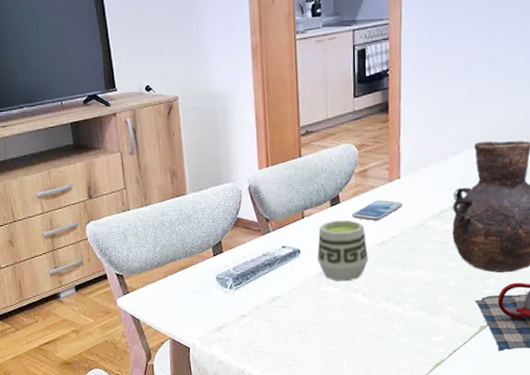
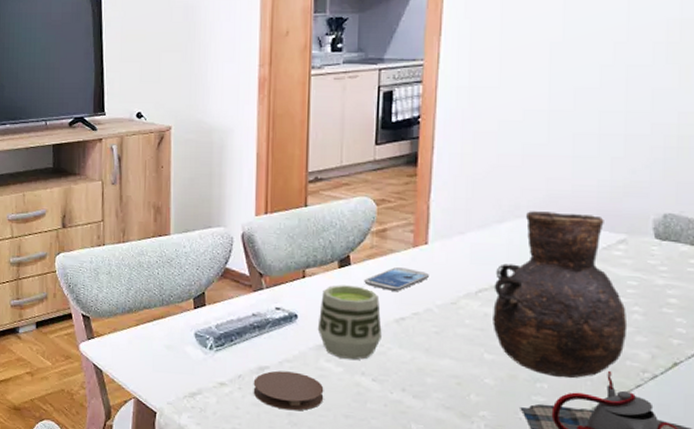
coaster: none [268,297,326,330] -> present [253,370,324,411]

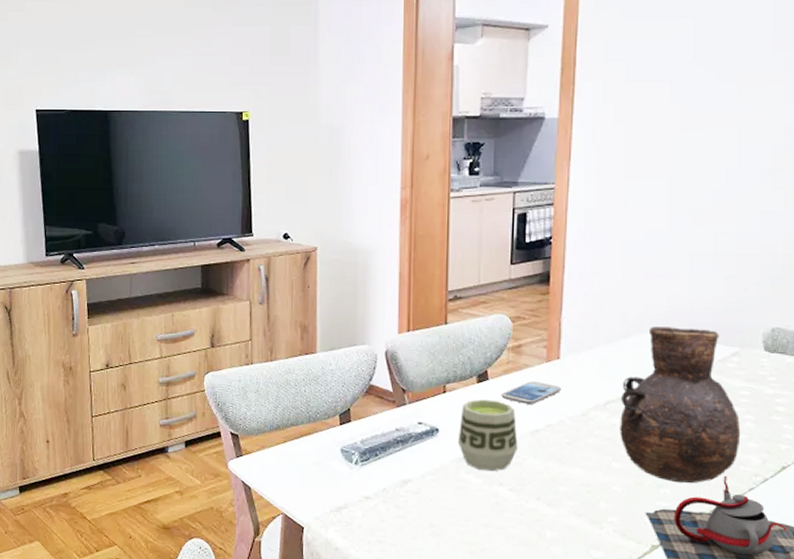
coaster: present [253,370,324,411] -> none [397,483,464,522]

